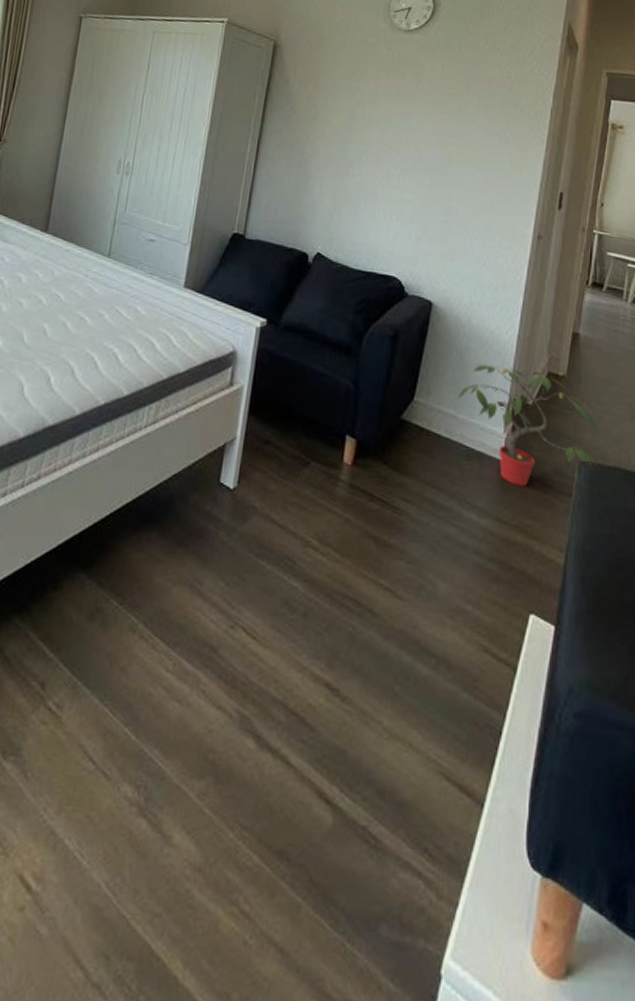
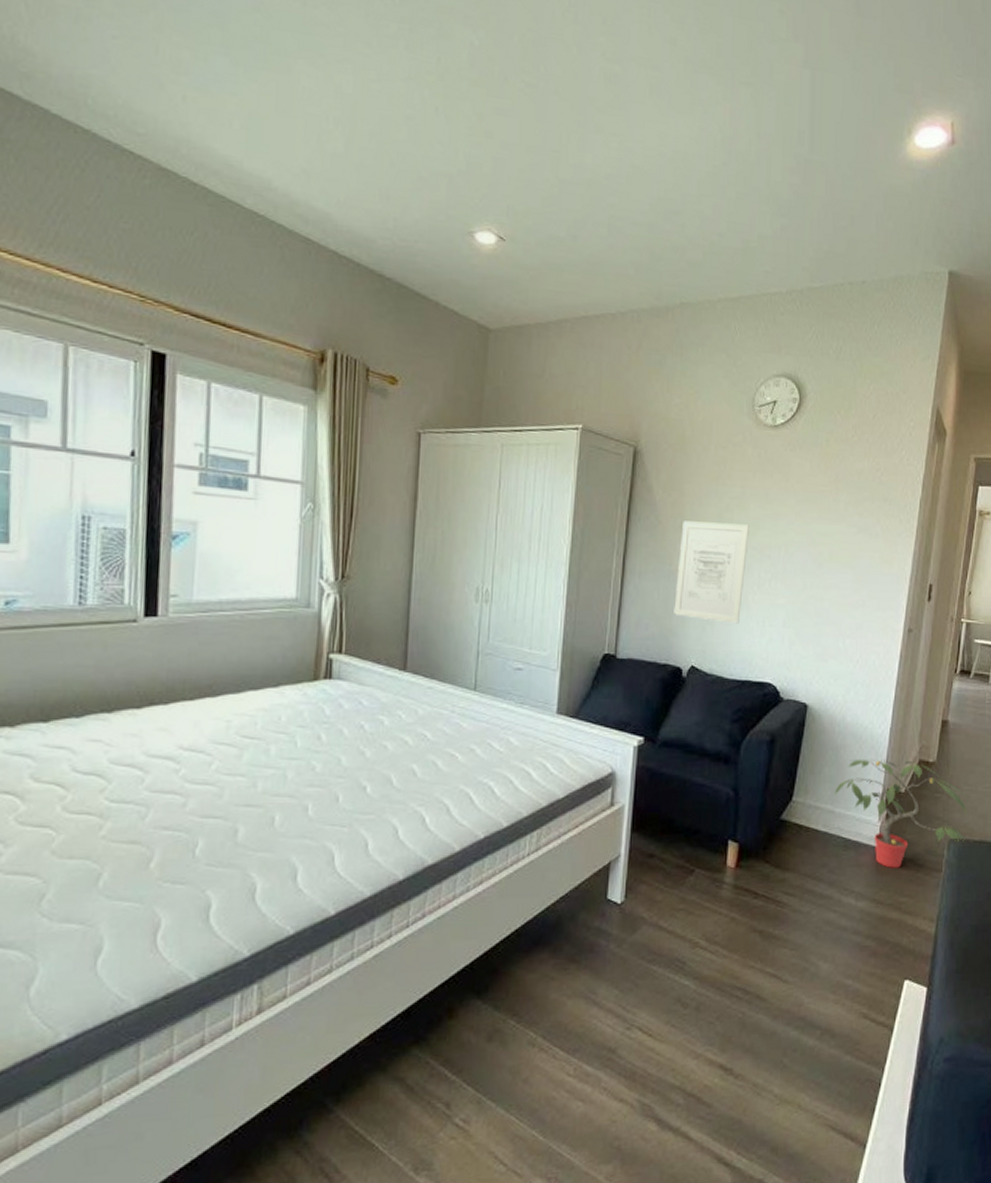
wall art: none [303,112,381,215] -> present [674,521,749,624]

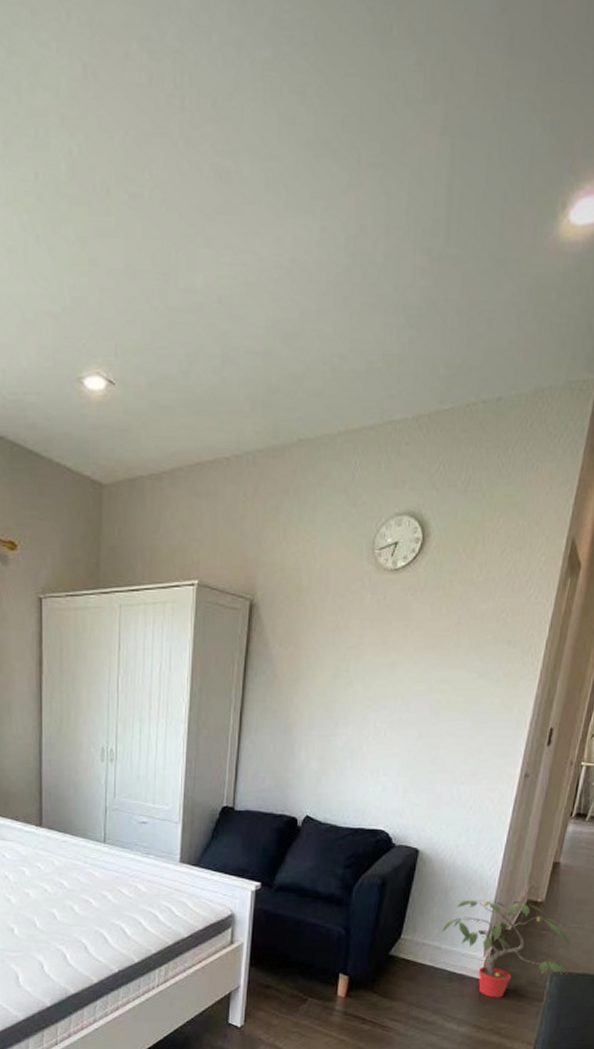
wall art: present [674,521,749,624] -> none [289,674,366,774]

